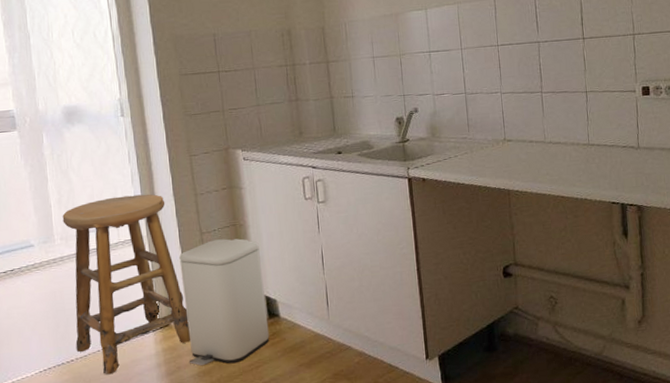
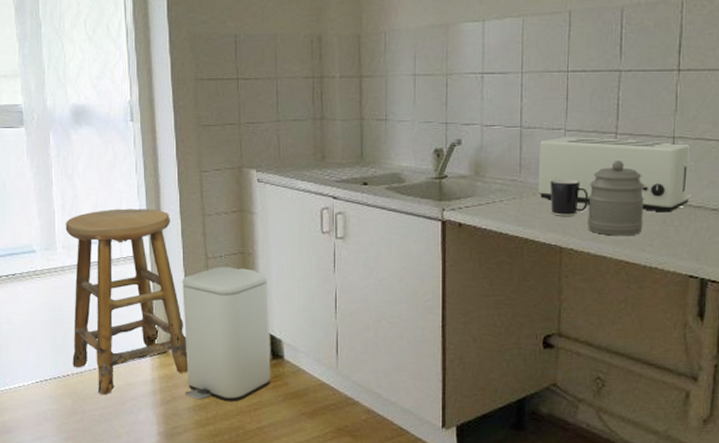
toaster: none [482,94,606,153] -> present [538,137,694,213]
mug: none [493,132,526,165] -> present [550,179,589,217]
jar: none [525,114,572,176] -> present [588,161,646,236]

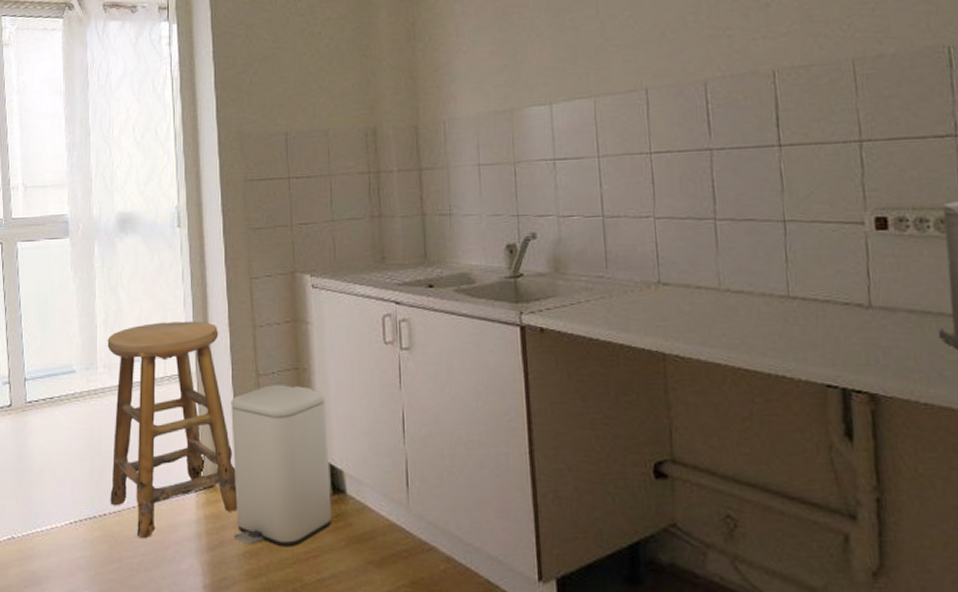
toaster: present [538,137,694,213] -> none [626,224,816,309]
mug: present [550,179,589,217] -> none [642,273,691,318]
jar: present [588,161,646,236] -> none [689,250,761,339]

